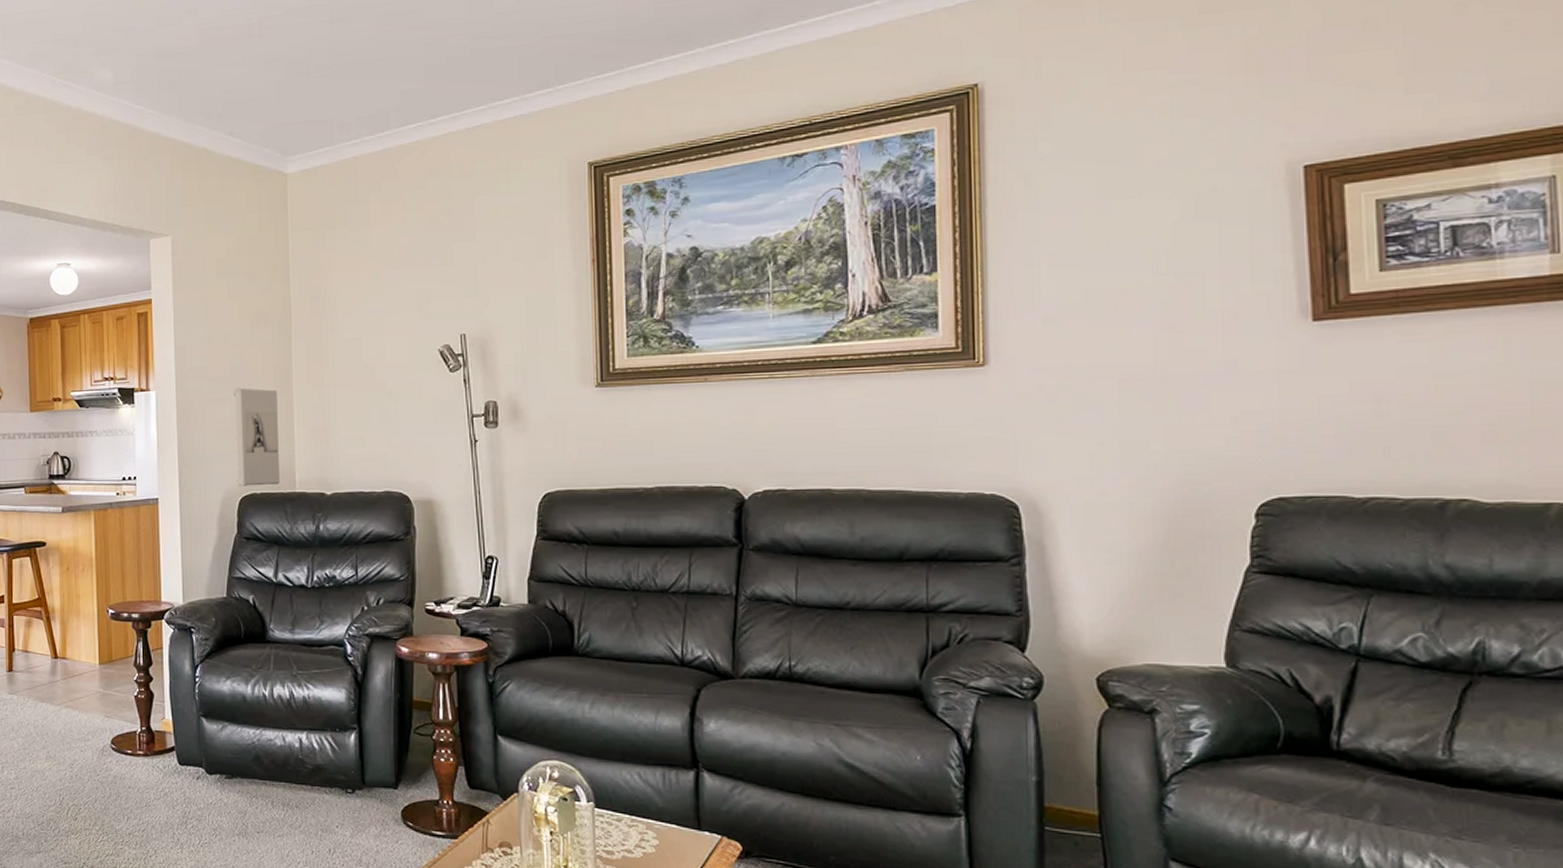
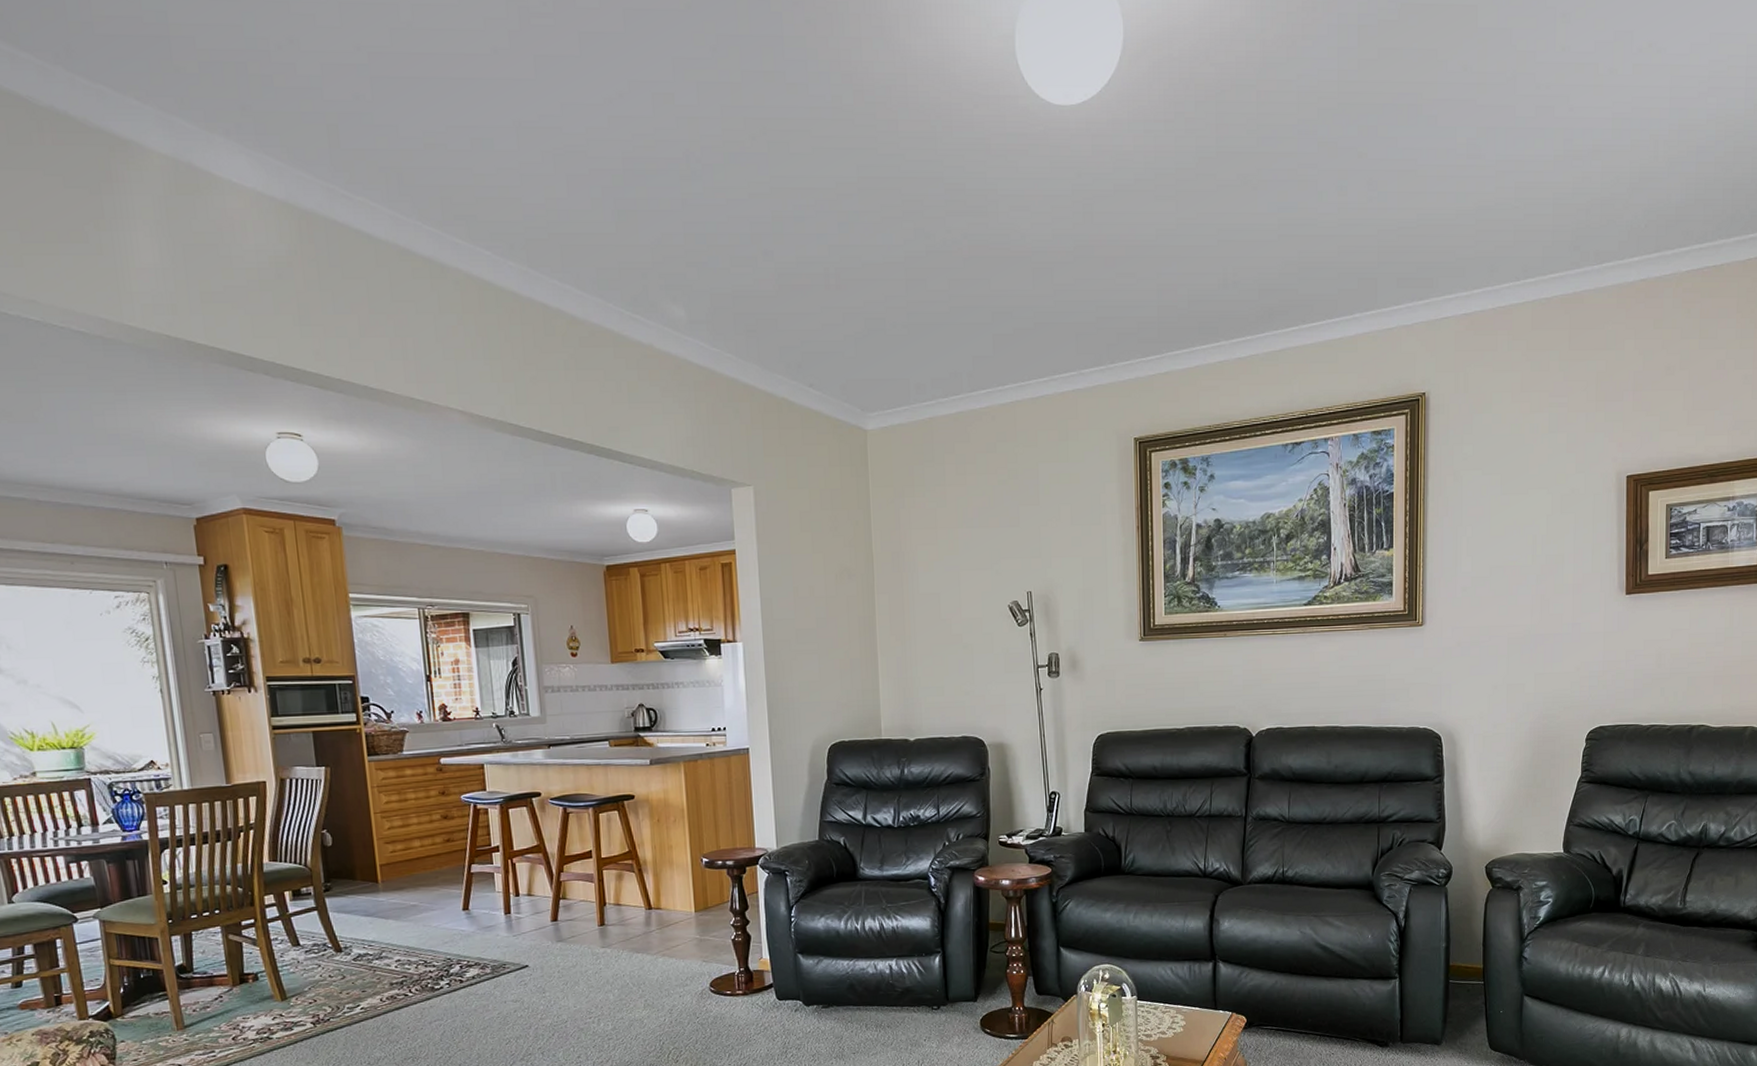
wall sculpture: present [233,388,280,486] -> none [820,639,866,735]

